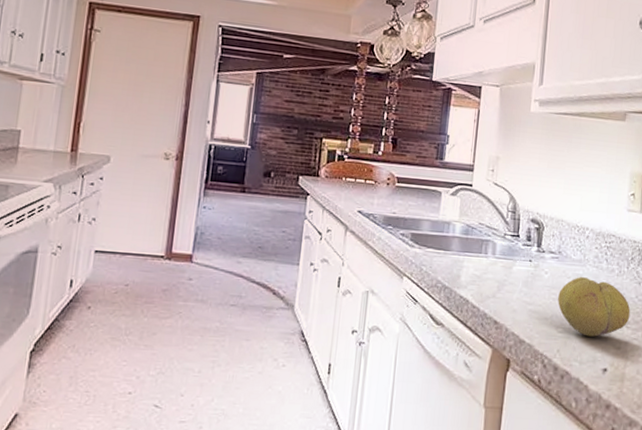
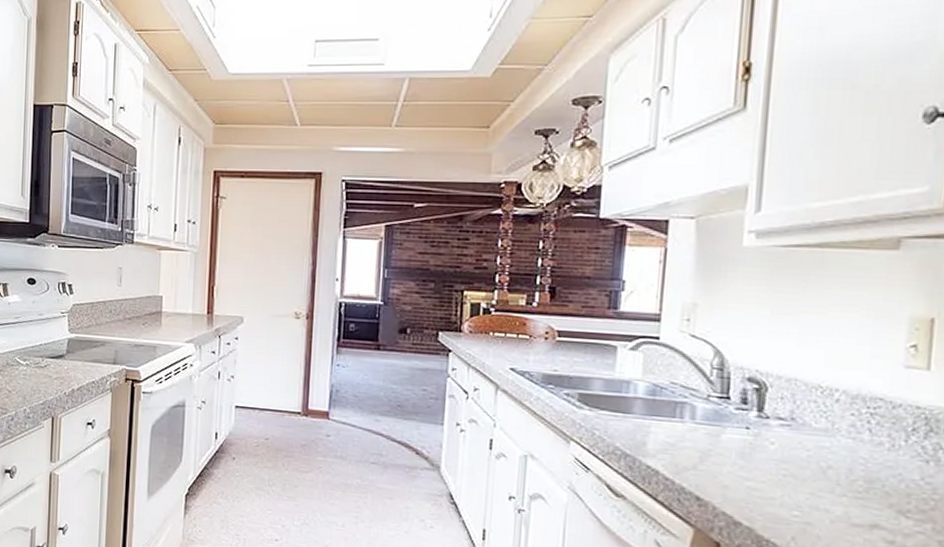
fruit: present [558,277,630,337] -> none [791,450,912,526]

